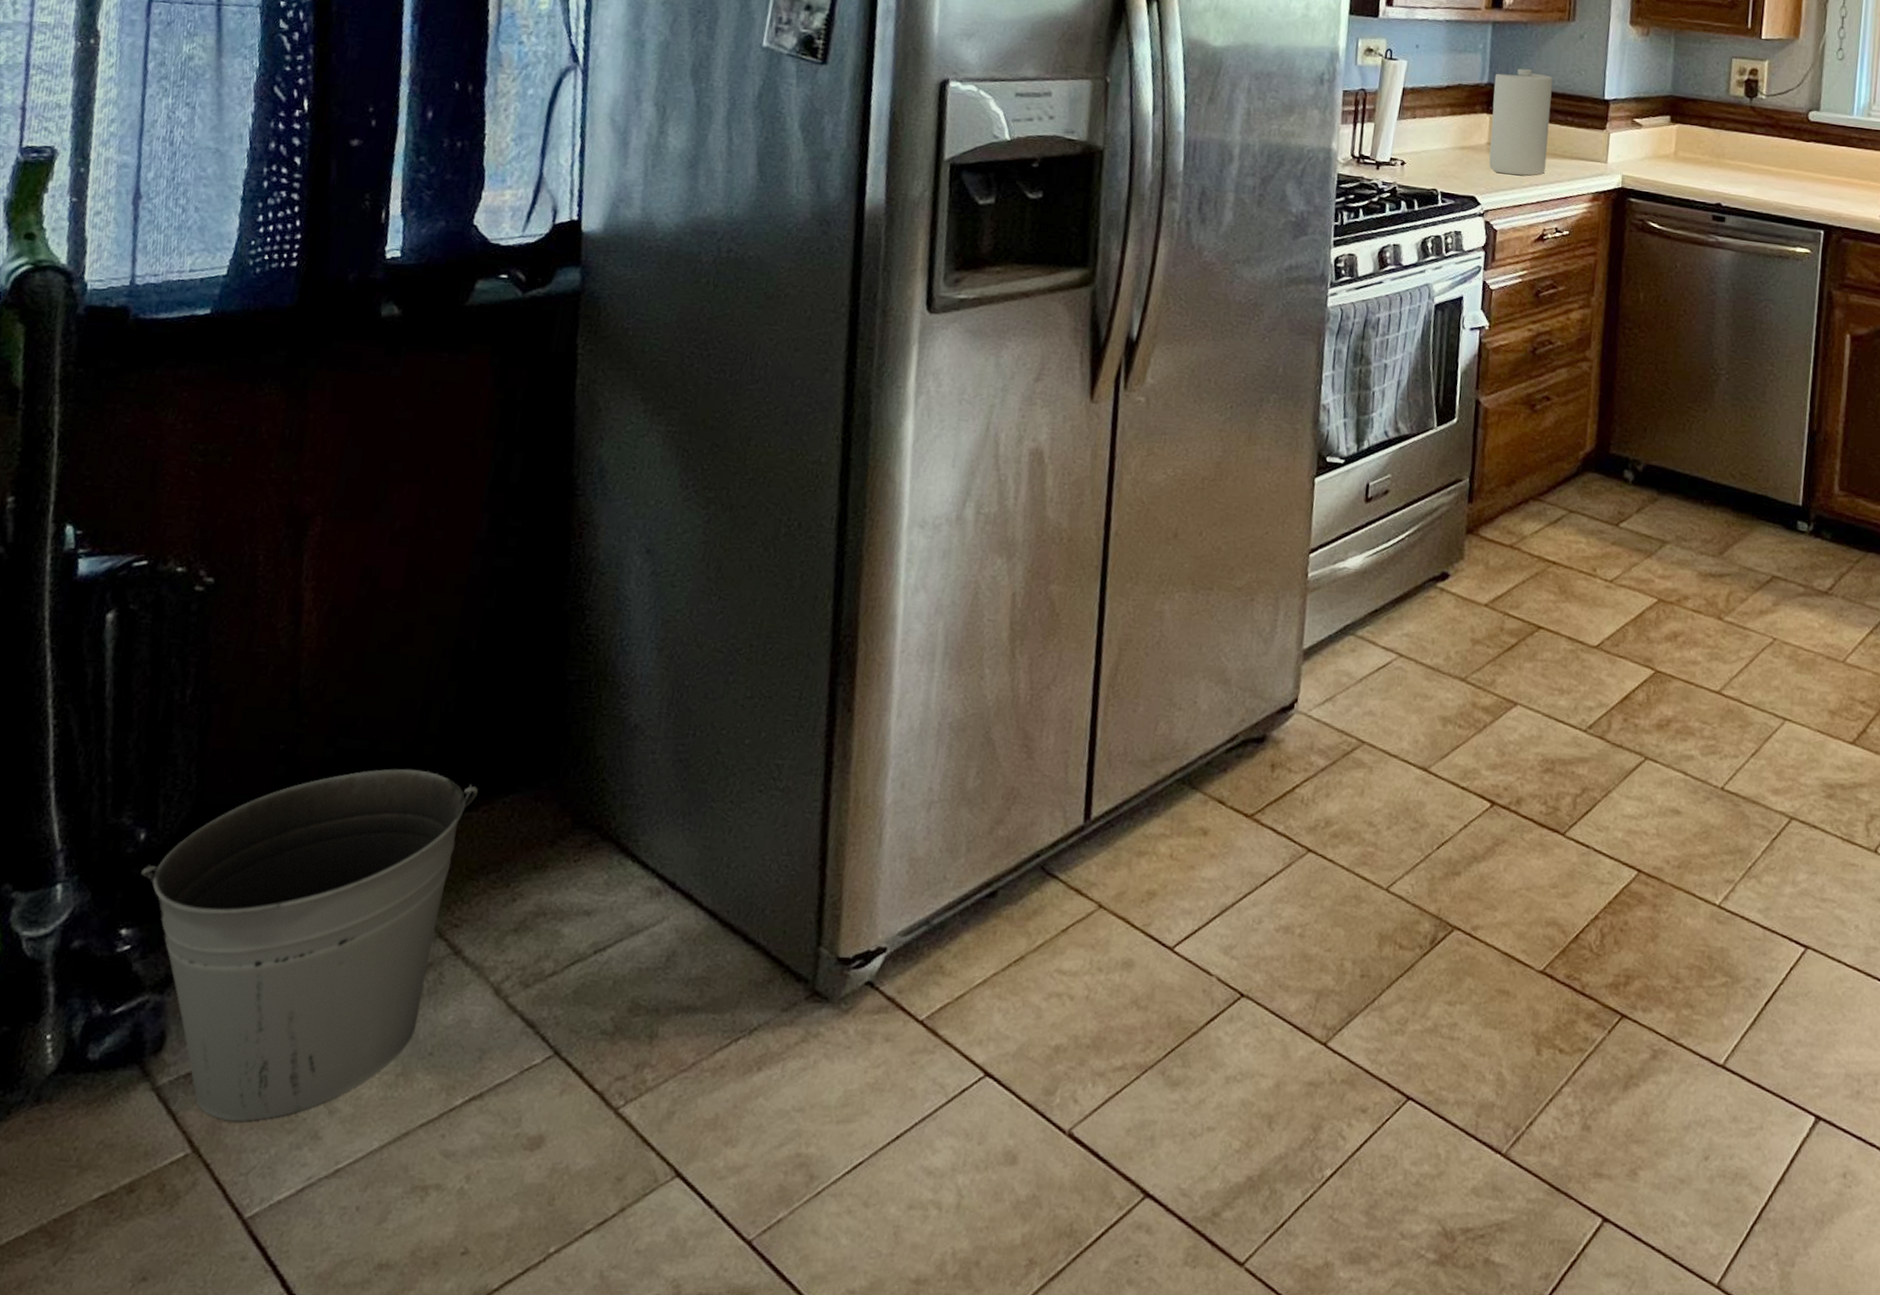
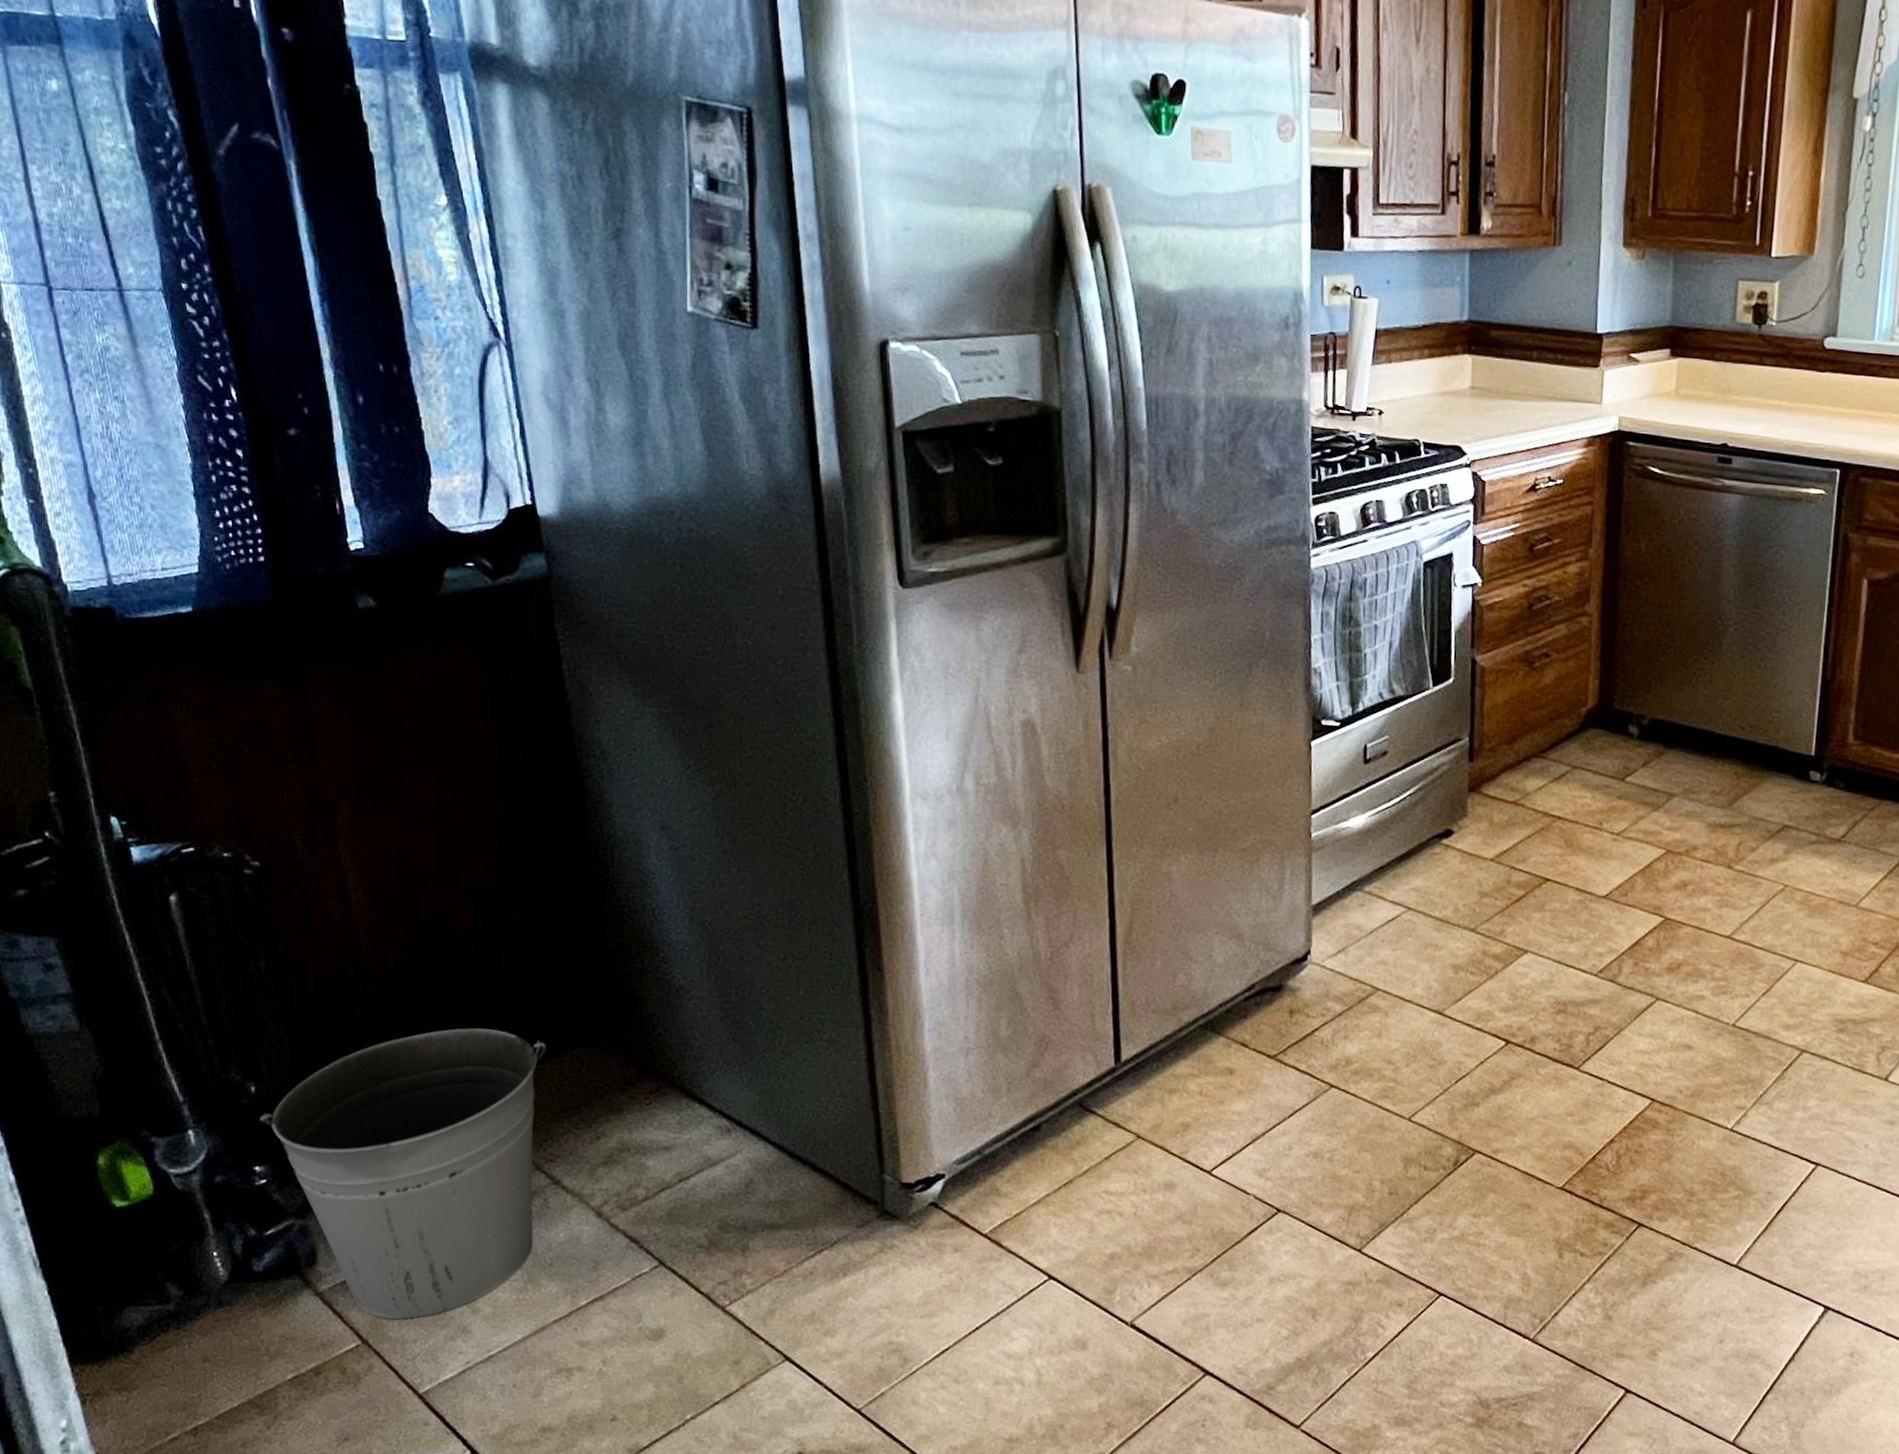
paper towel holder: present [1489,68,1553,176] -> none [1473,302,1540,422]

